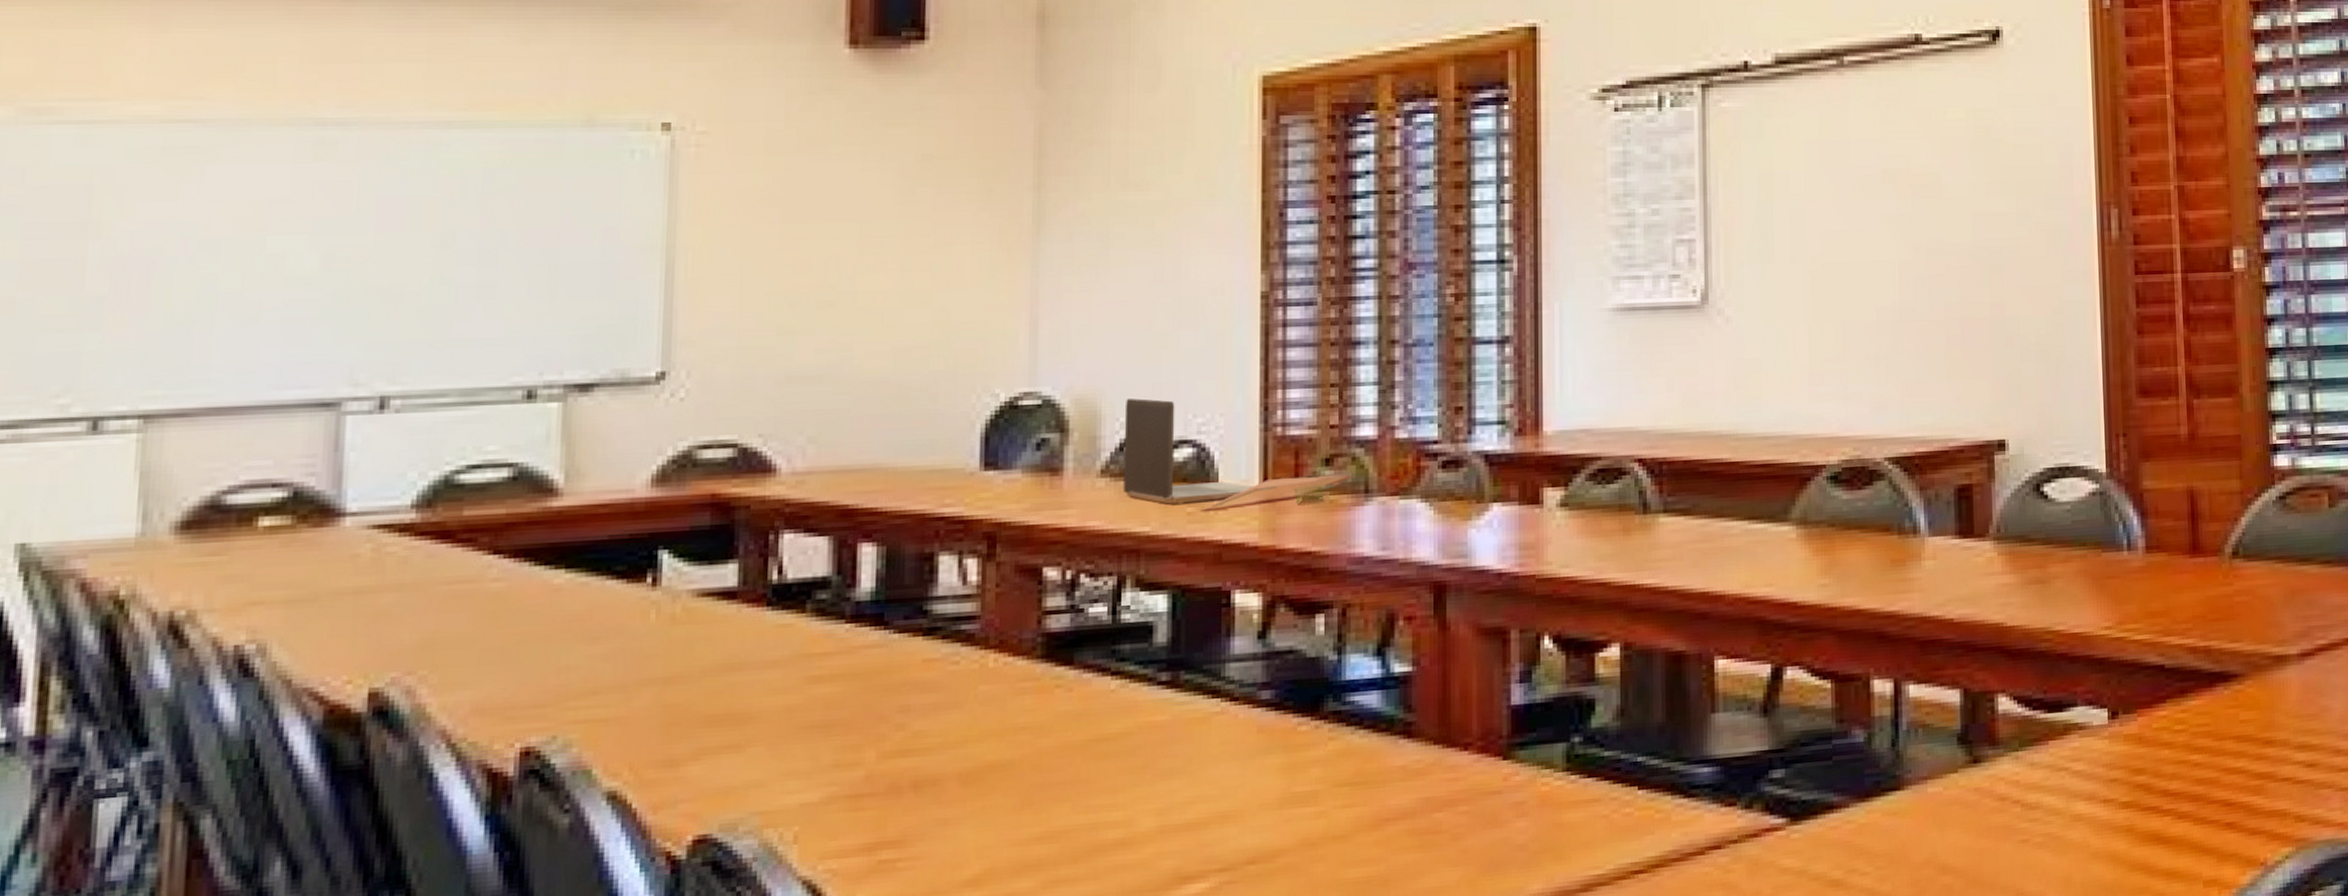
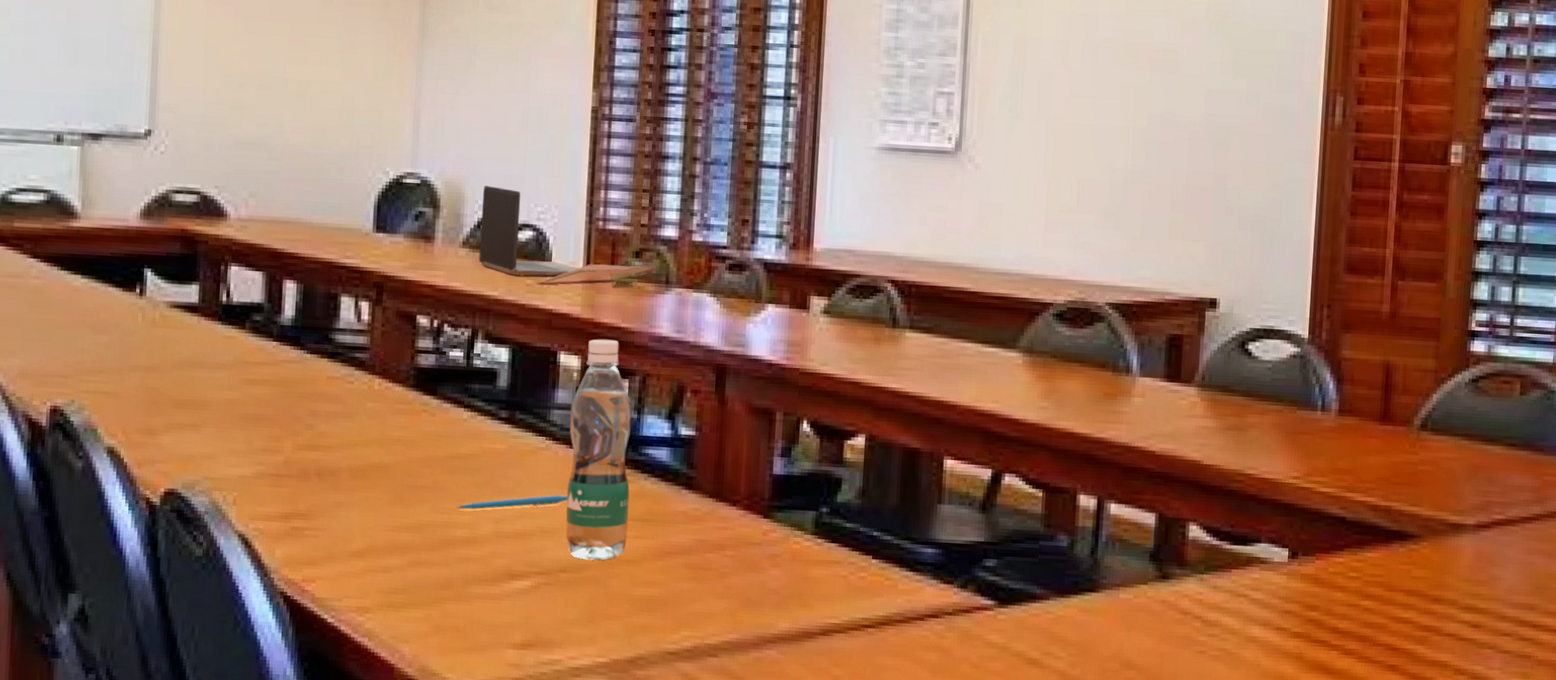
pen: none [1106,767,1253,804] -> present [456,494,568,510]
bottle: none [1251,567,1334,844] -> present [565,339,632,561]

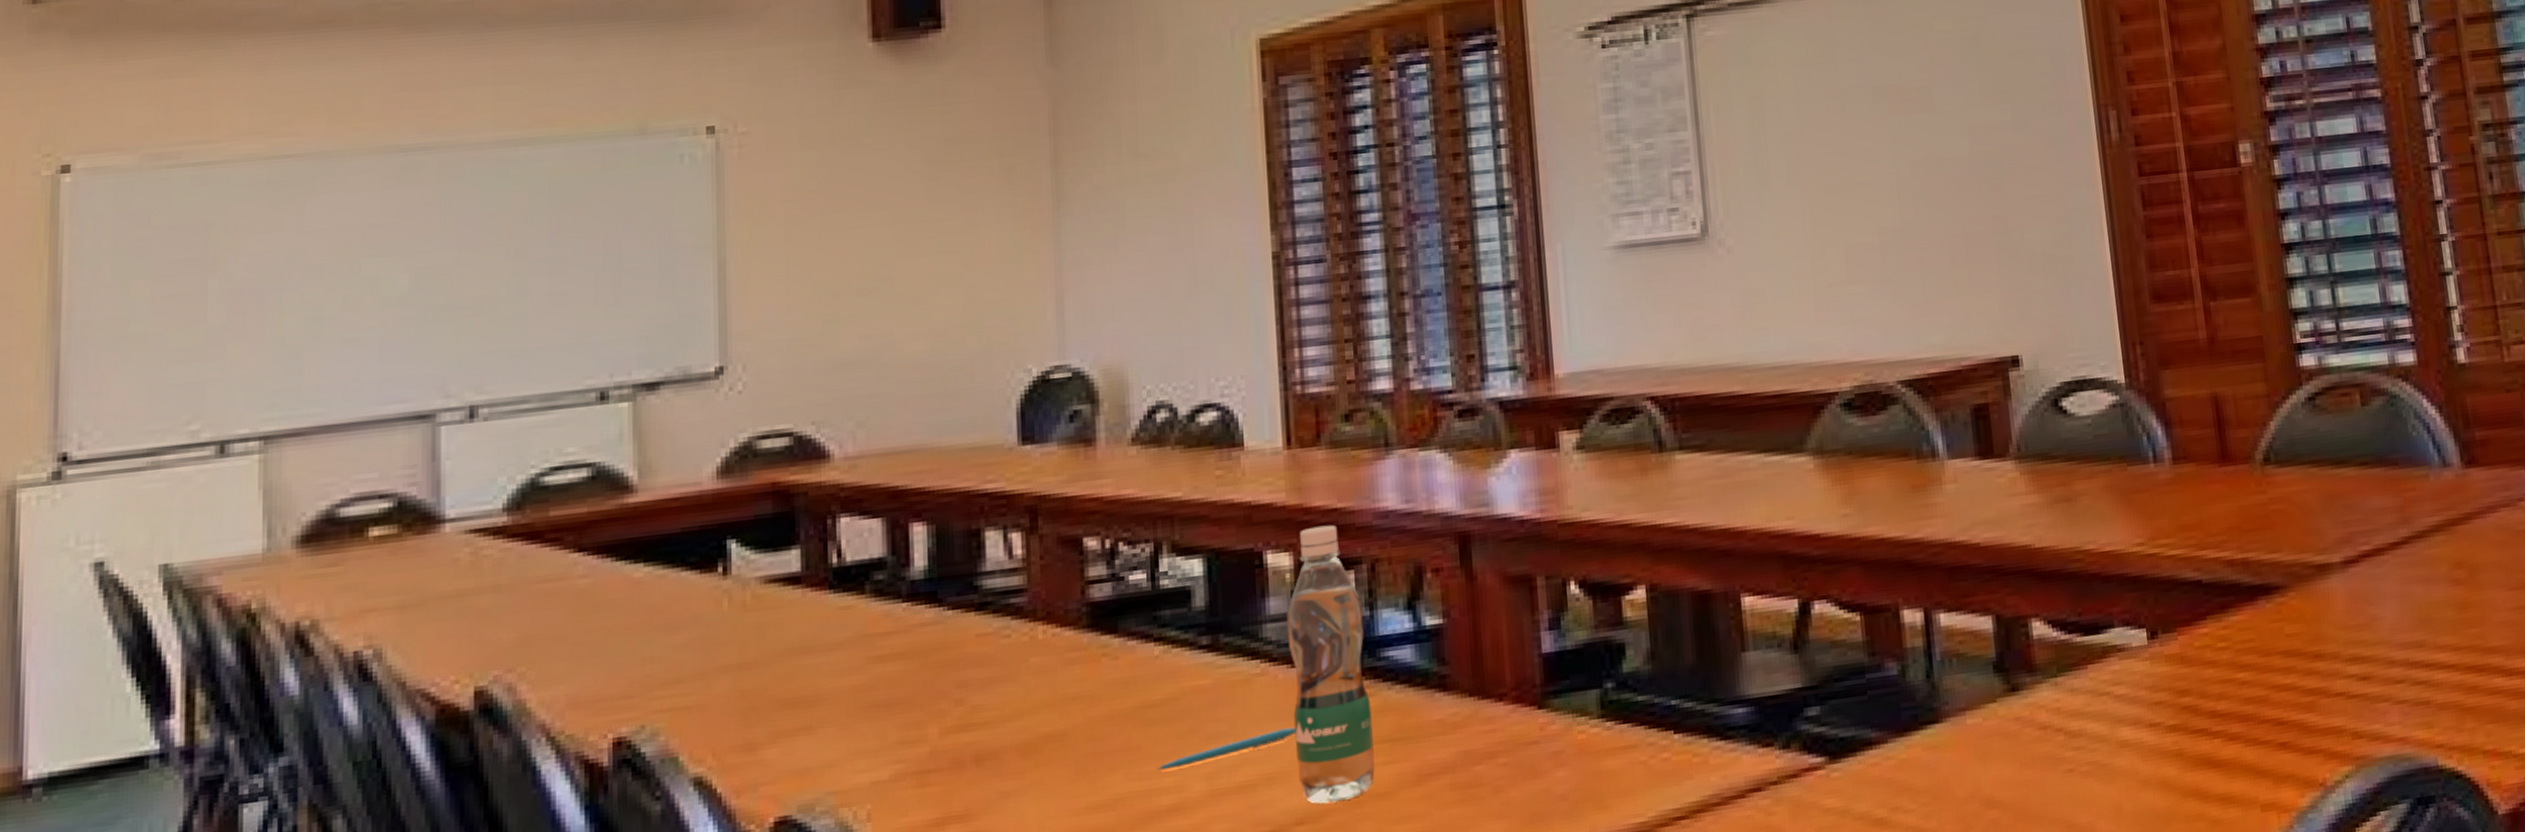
laptop computer: present [479,185,578,278] -> none [1150,365,1277,470]
papers: present [536,263,657,289] -> none [1227,428,1372,475]

